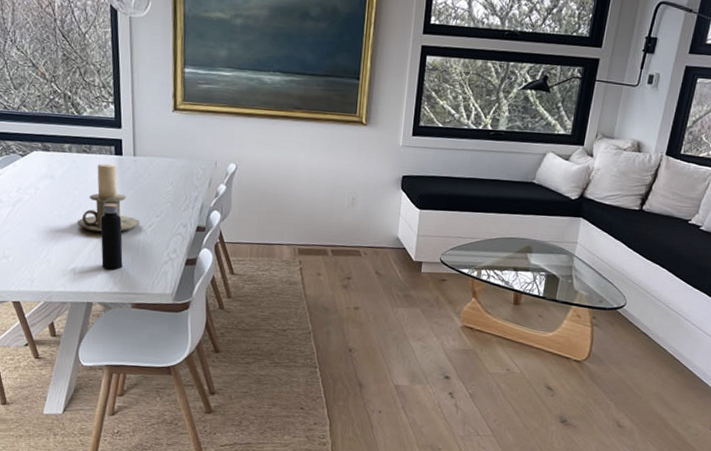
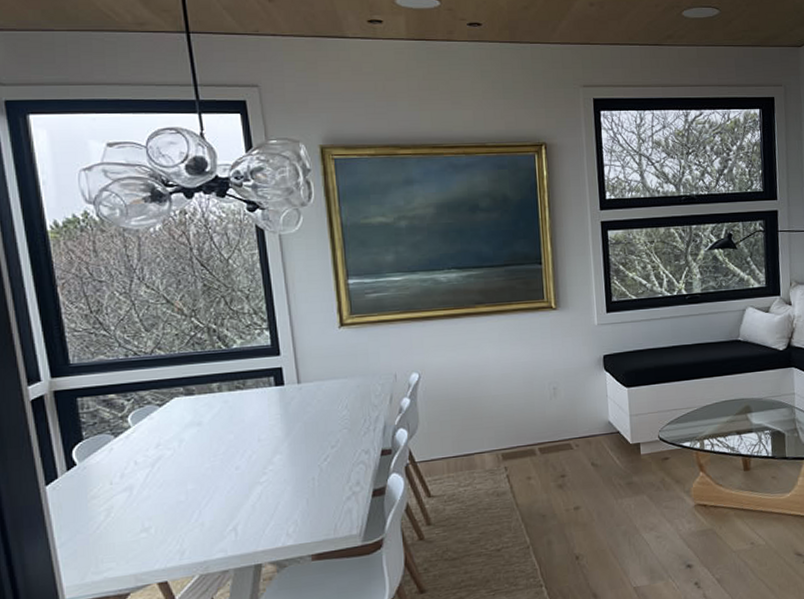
candle holder: present [77,163,141,233] -> none [234,396,313,479]
water bottle: present [100,198,123,270] -> none [263,435,296,521]

